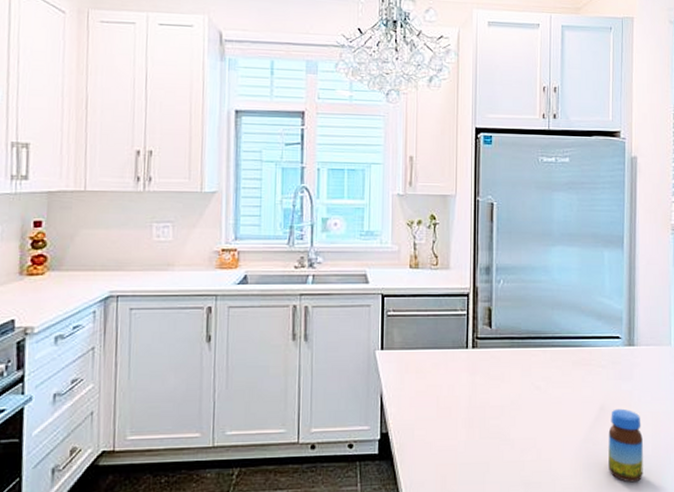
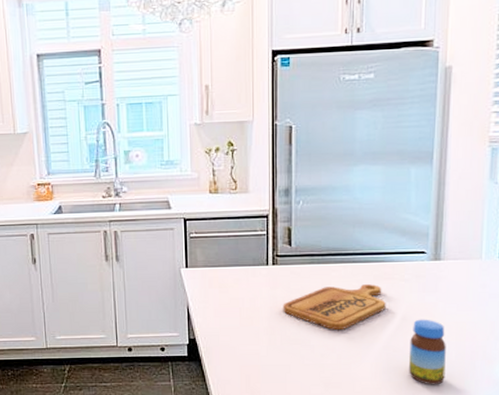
cutting board: none [482,371,584,422] -> present [283,284,386,331]

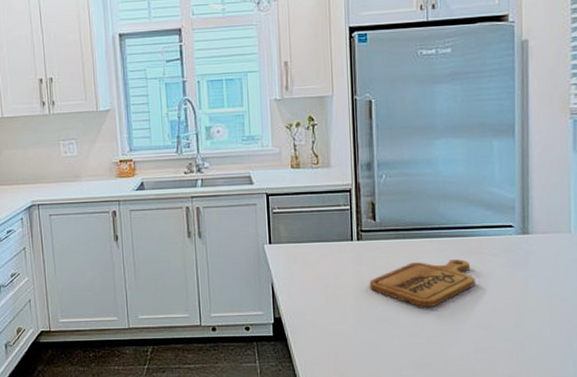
jar: present [409,319,446,385] -> none [502,295,541,366]

